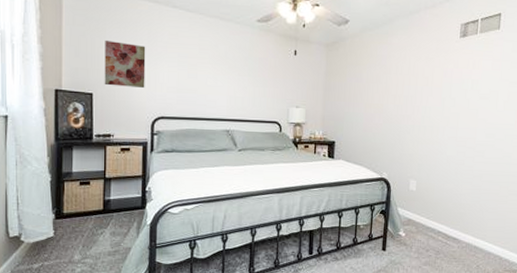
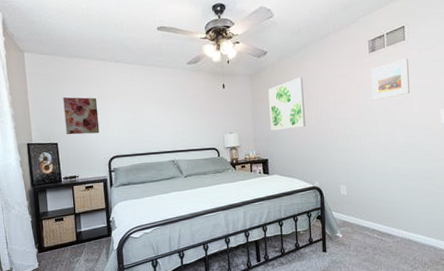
wall art: none [342,54,385,111] -> present [268,77,305,131]
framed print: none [456,49,500,91] -> present [371,58,410,100]

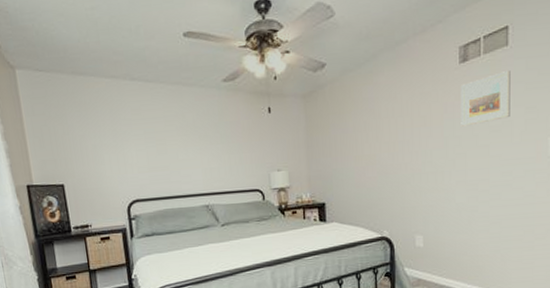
wall art: present [63,97,100,135] -> none [67,126,115,174]
wall art: present [268,77,305,131] -> none [326,97,374,167]

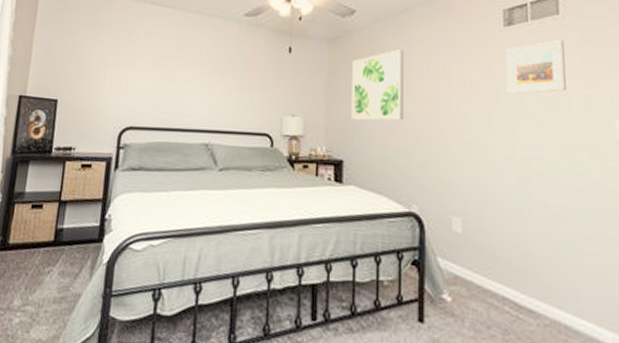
wall art: none [326,97,374,167] -> present [351,49,403,121]

